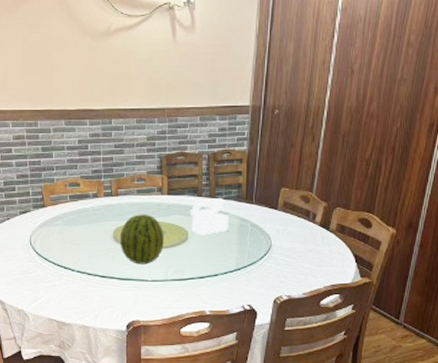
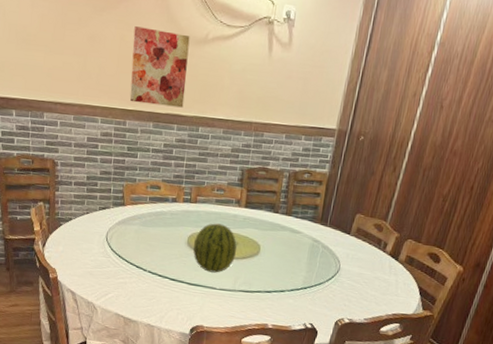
wall art: none [35,27,94,102] -> present [129,26,190,108]
box: present [190,197,229,235] -> none [263,216,303,252]

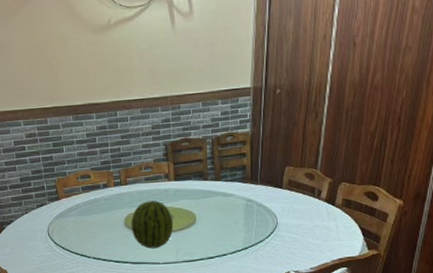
wall art: present [129,26,190,108] -> none [39,25,99,100]

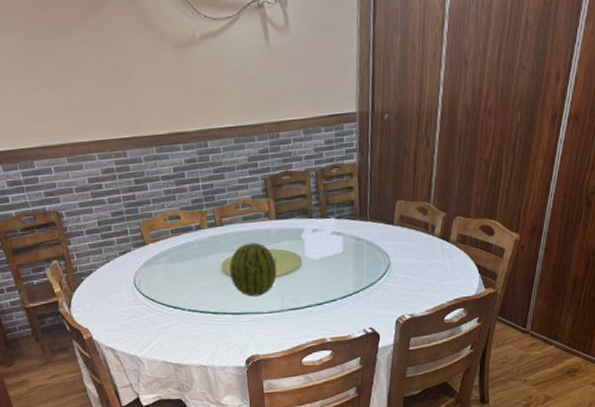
box: none [196,180,235,218] -> present [301,217,344,260]

